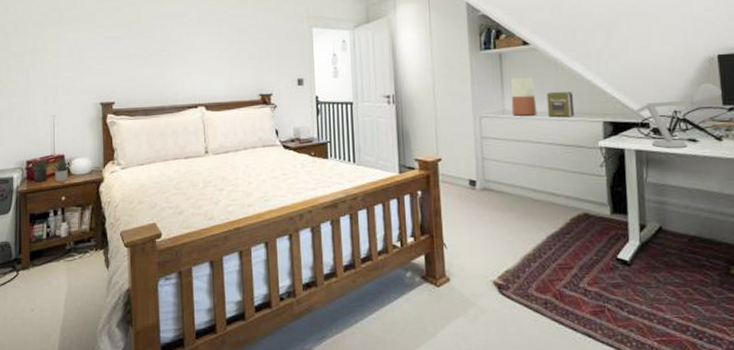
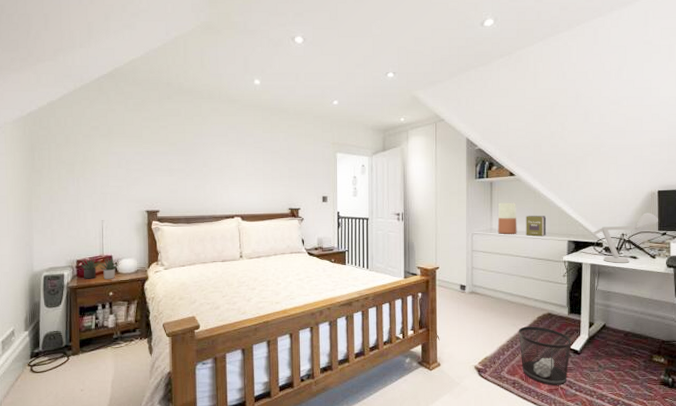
waste bin: none [546,230,618,306] -> present [518,326,572,386]

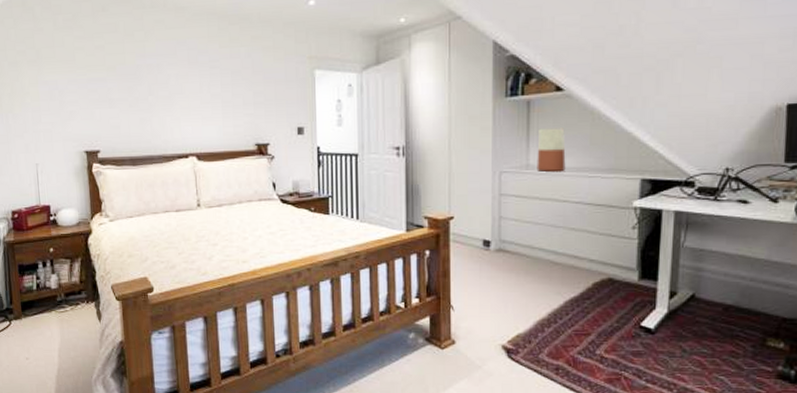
succulent plant: present [79,258,121,280] -> none [15,208,60,234]
waste bin: present [518,326,572,386] -> none [564,295,643,374]
books: present [526,215,547,237] -> none [578,144,610,174]
desk lamp: present [592,213,658,263] -> none [679,137,786,210]

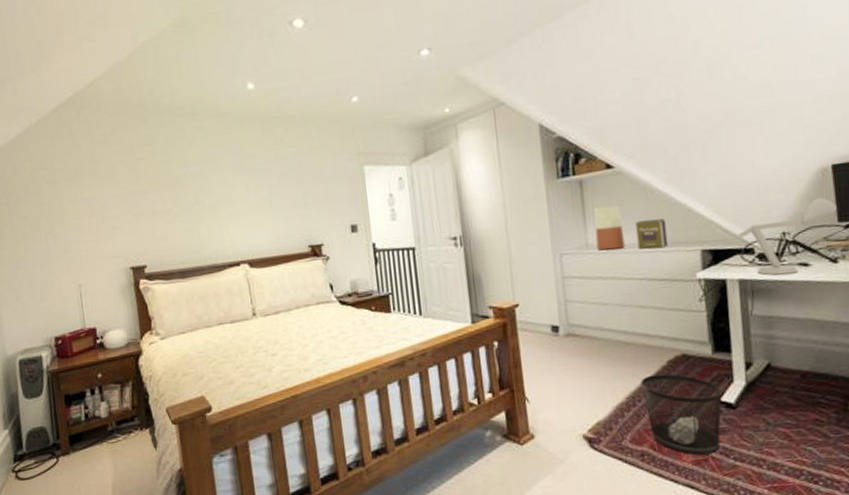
waste bin: none [564,295,643,374] -> present [640,374,722,455]
books: none [578,144,610,174] -> present [635,219,669,249]
desk lamp: none [679,137,786,210] -> present [737,198,837,276]

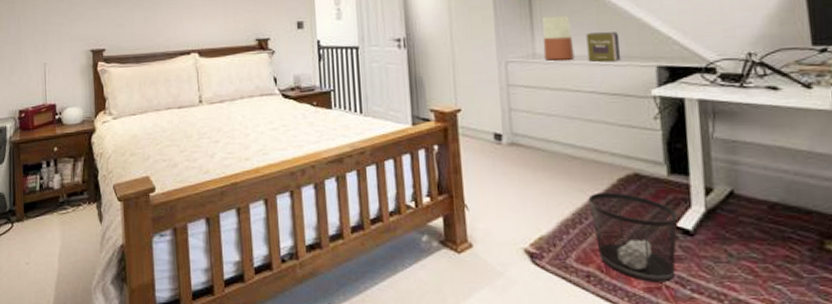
desk lamp: present [737,198,837,276] -> none [697,19,810,98]

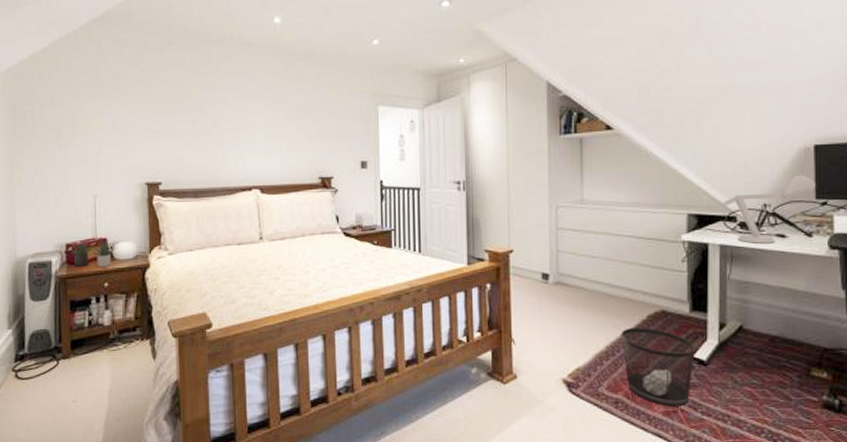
succulent plant: none [22,107,65,133] -> present [69,241,117,268]
vase: present [542,15,575,61] -> none [590,164,618,206]
books: present [586,32,621,62] -> none [629,180,658,209]
desk lamp: none [697,19,810,98] -> present [722,175,815,244]

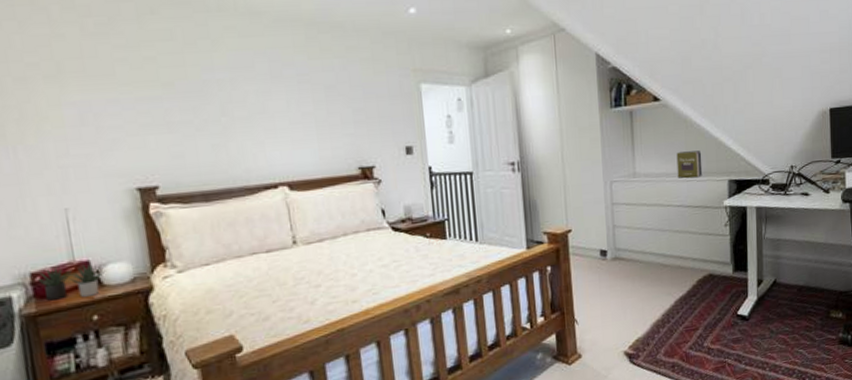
waste bin: present [621,328,695,407] -> none [674,292,739,363]
books: none [629,180,658,209] -> present [676,150,703,178]
desk lamp: present [722,175,815,244] -> none [757,137,831,204]

